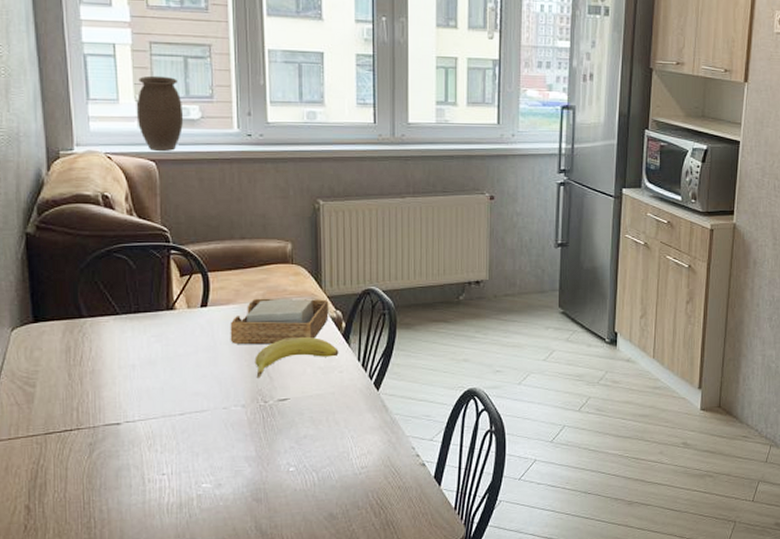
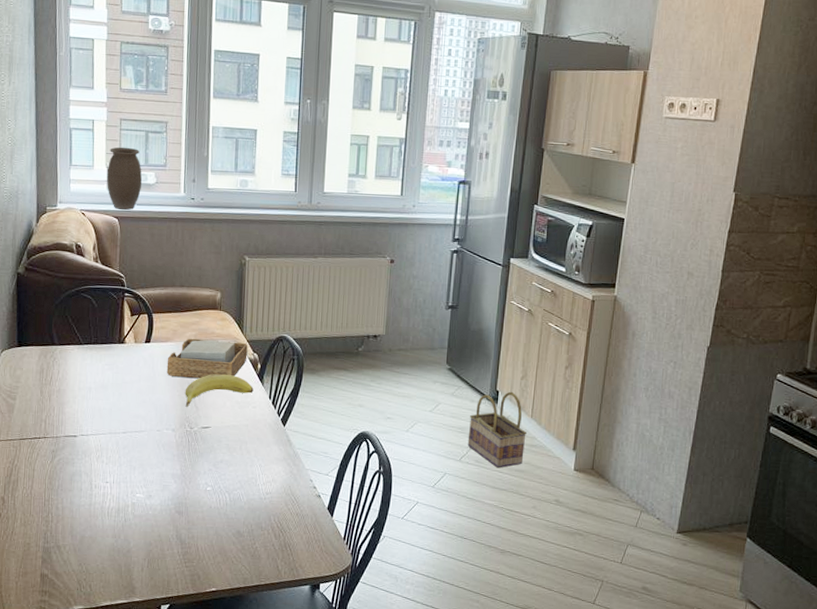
basket: none [586,332,649,415] -> present [467,391,527,468]

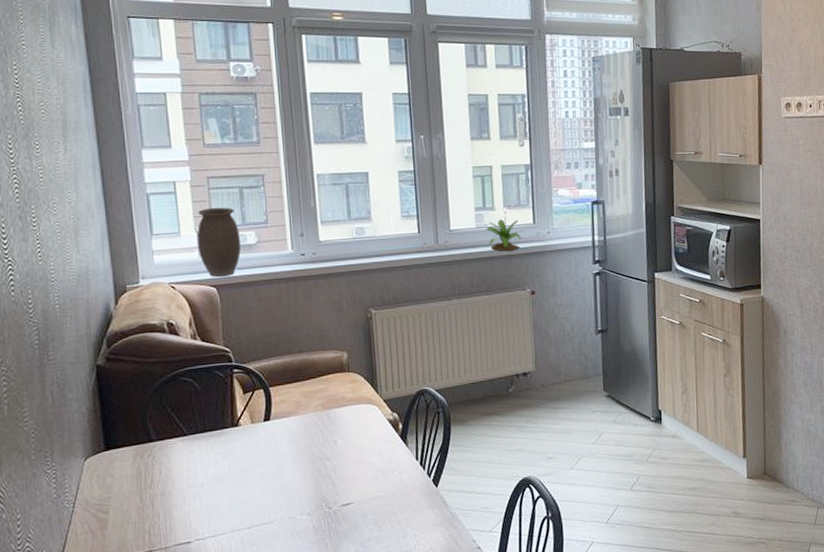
napkin holder: present [166,338,248,379] -> none [292,403,386,454]
fruit: present [185,373,254,407] -> none [317,440,397,486]
potted flower: none [357,175,391,219] -> present [486,204,524,252]
basket: present [467,391,527,468] -> none [635,408,695,491]

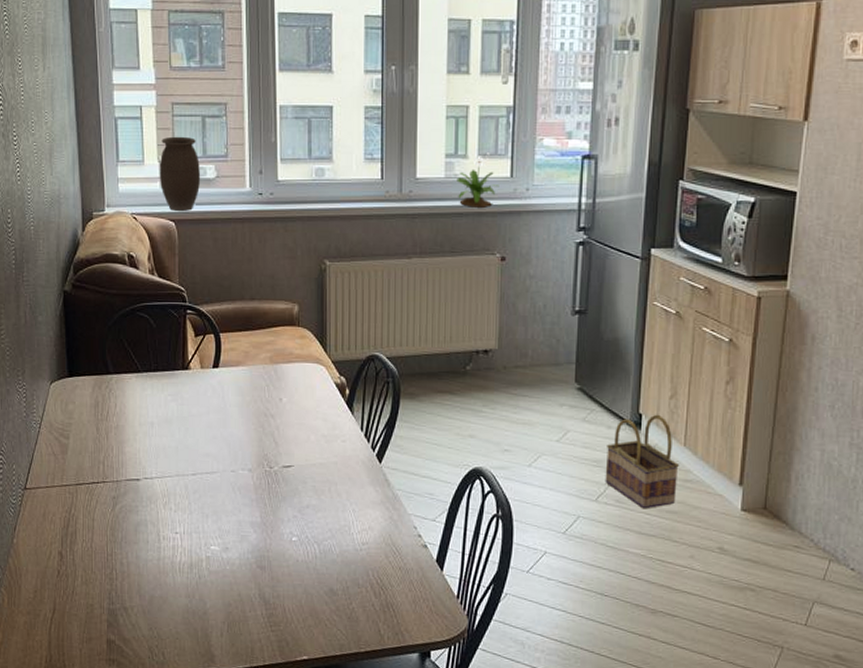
basket: none [635,408,695,491] -> present [605,414,679,509]

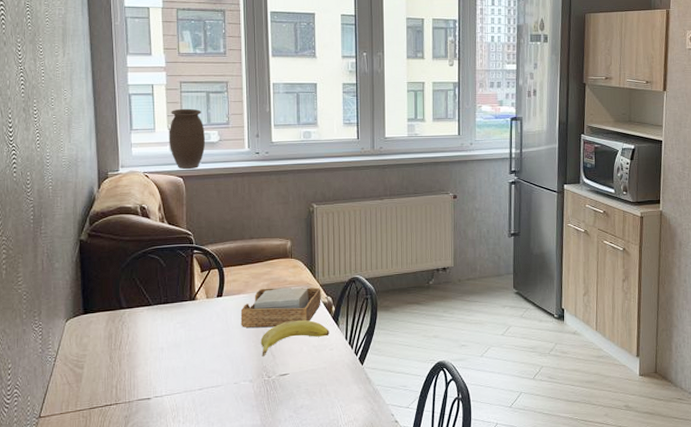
napkin holder: none [239,361,333,409] -> present [240,287,321,328]
fruit: none [261,402,342,443] -> present [260,319,330,357]
potted flower: present [456,153,499,207] -> none [417,117,450,159]
basket: present [605,414,679,509] -> none [539,308,593,382]

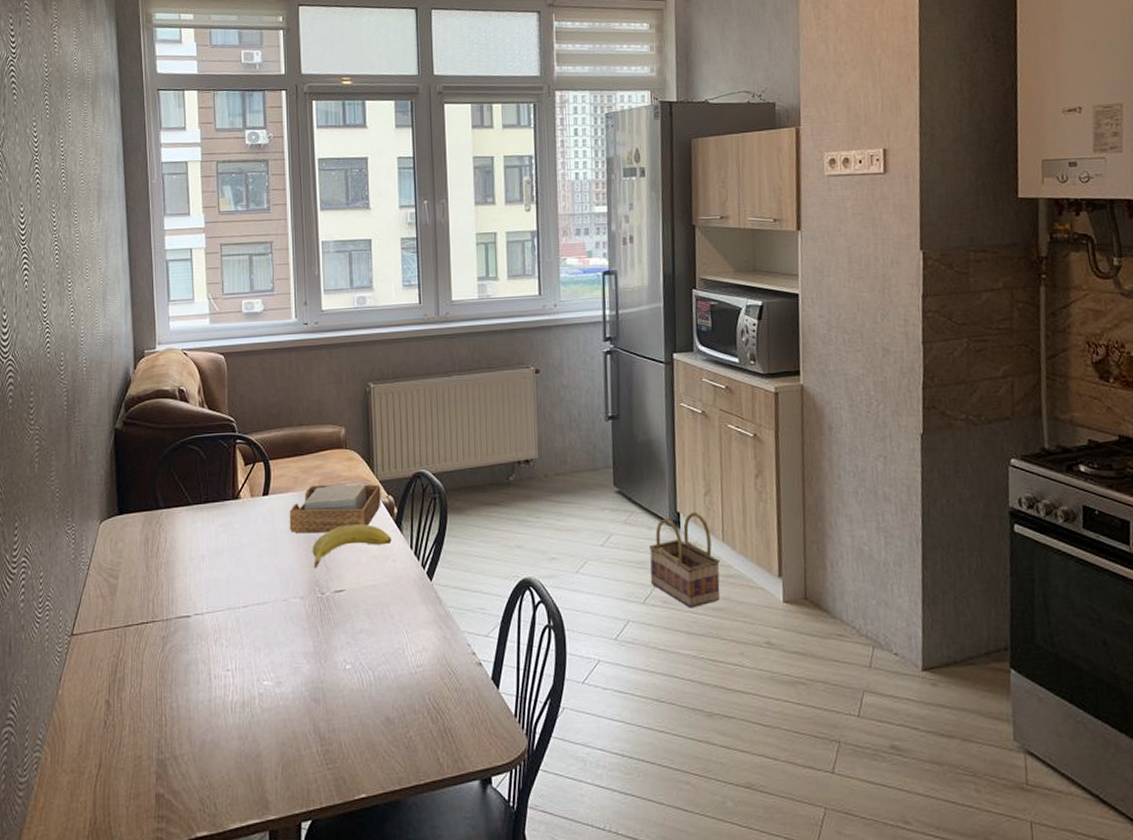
decorative vase: present [168,108,206,170] -> none [208,274,249,346]
basket: none [539,308,593,382] -> present [649,511,720,608]

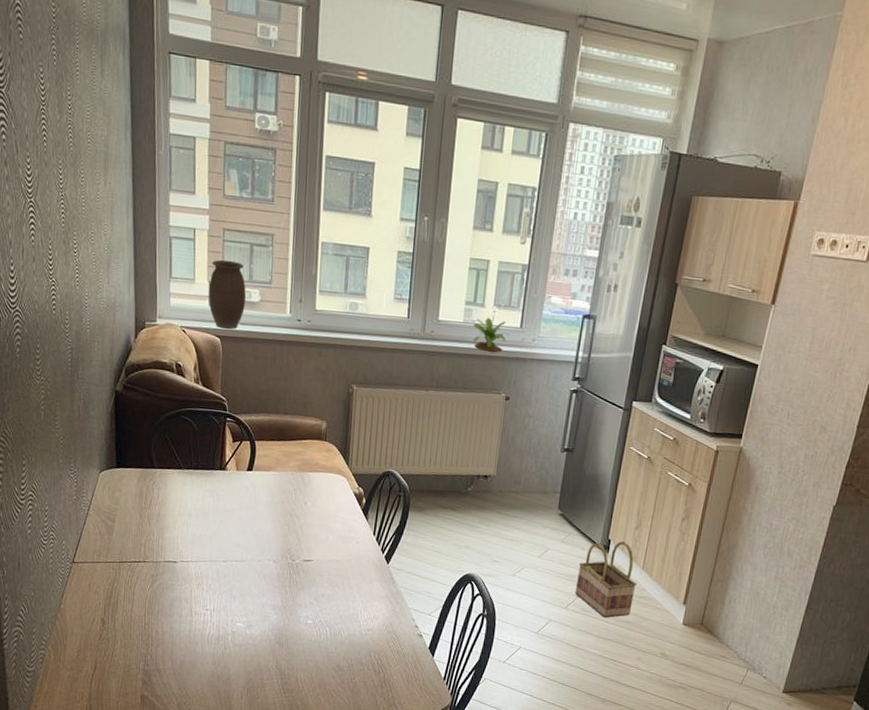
decorative vase: none [208,274,249,346] -> present [208,259,246,330]
napkin holder: present [289,484,381,533] -> none [268,468,353,511]
fruit: present [312,523,392,568] -> none [287,506,358,539]
potted flower: none [489,274,529,325] -> present [473,304,510,352]

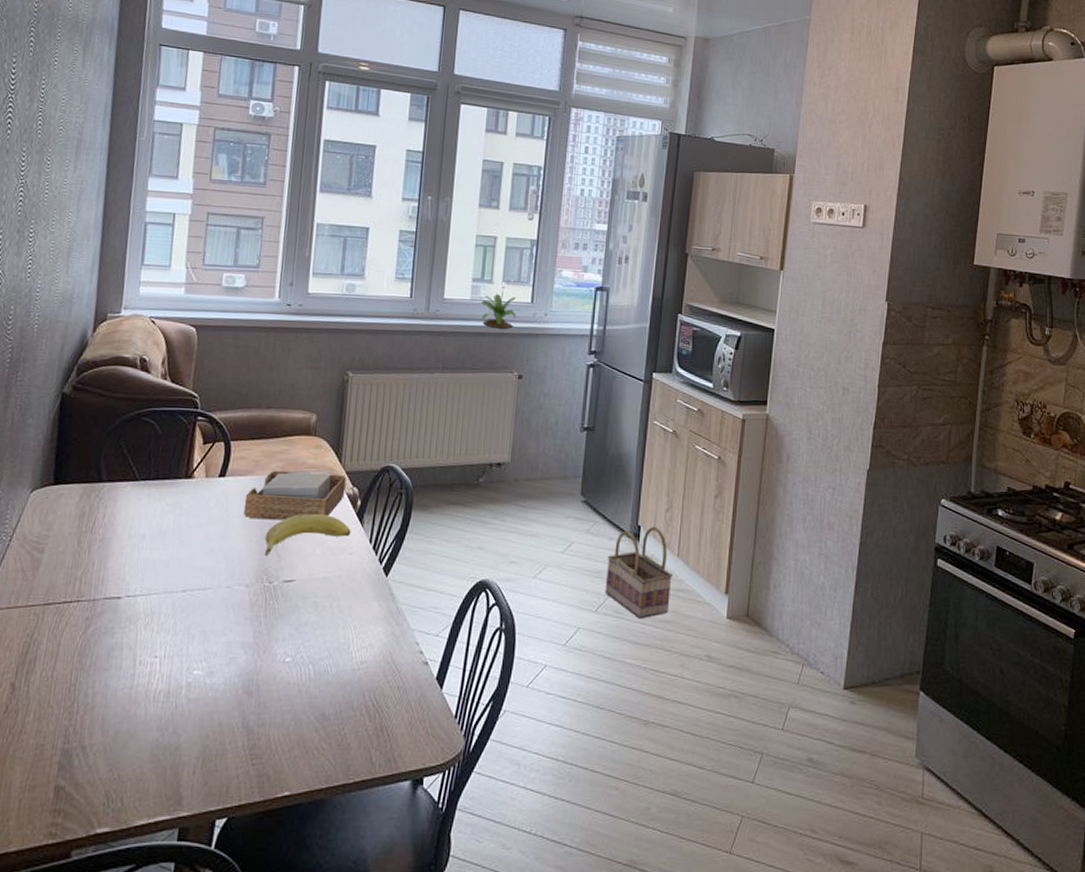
decorative vase: present [208,259,246,330] -> none [185,244,230,318]
napkin holder: none [268,468,353,511] -> present [243,470,347,520]
fruit: none [287,506,358,539] -> present [264,513,351,556]

